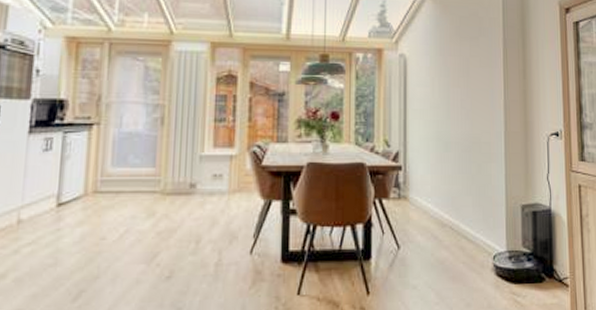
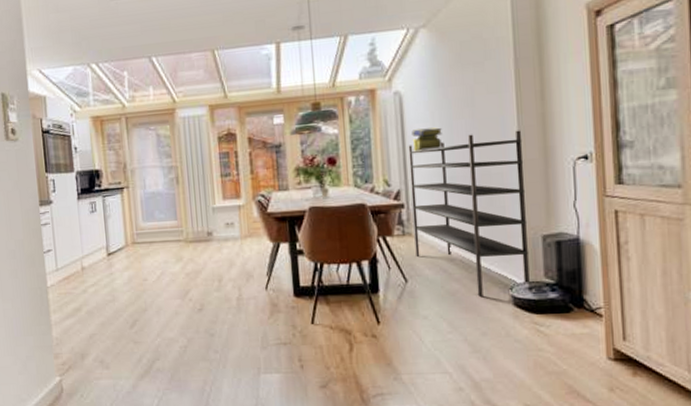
shelving unit: none [409,103,510,265] -> present [408,130,530,297]
stack of books: none [413,93,440,114] -> present [411,127,442,151]

